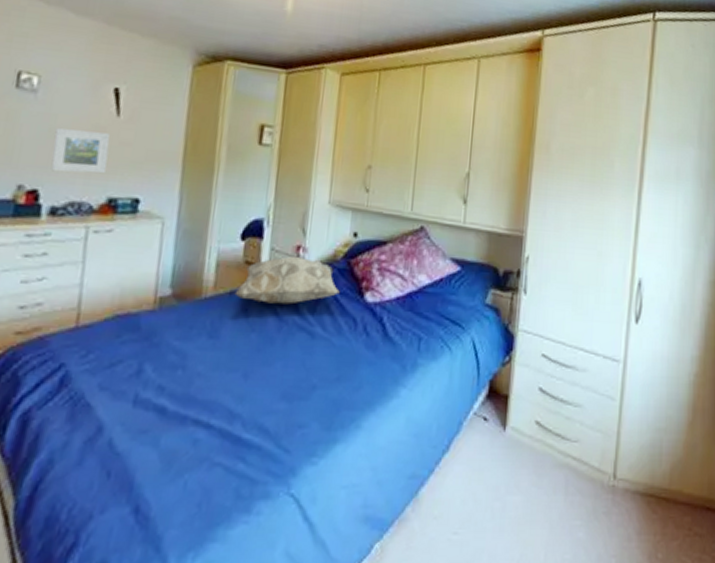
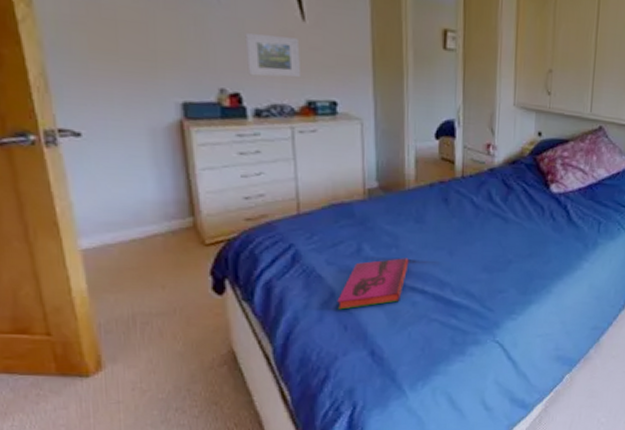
hardback book: none [102,382,196,450] -> present [337,258,409,310]
decorative pillow: present [234,256,340,305] -> none [434,153,528,195]

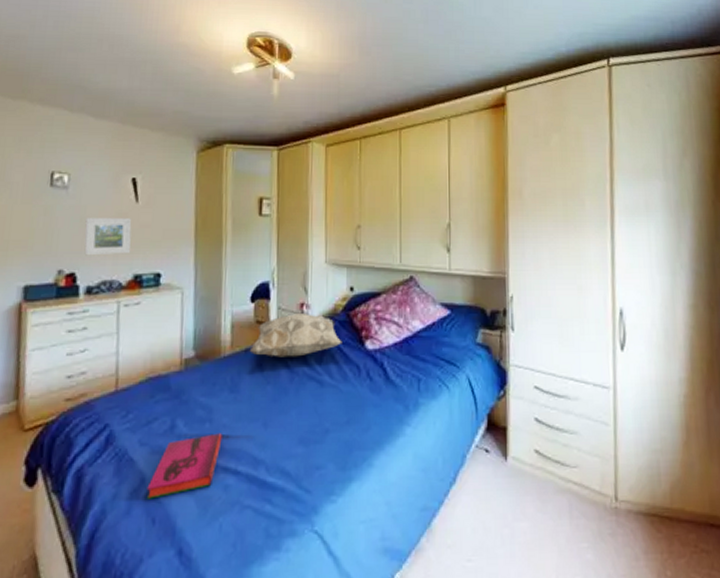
decorative pillow: none [434,153,528,195] -> present [249,314,342,357]

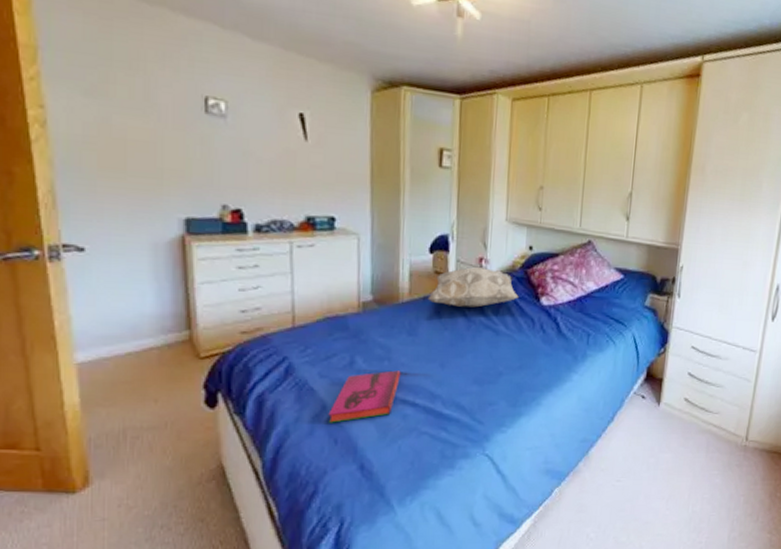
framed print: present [84,218,132,256] -> none [249,152,302,194]

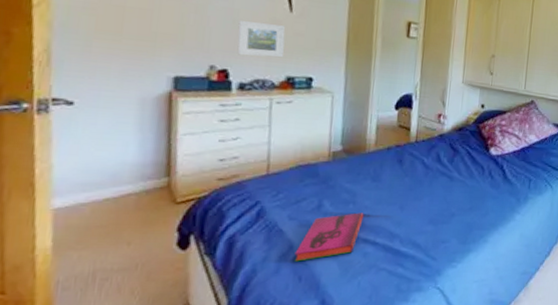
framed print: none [249,152,302,194] -> present [237,21,286,57]
decorative pillow: present [427,267,519,308] -> none [391,122,471,157]

